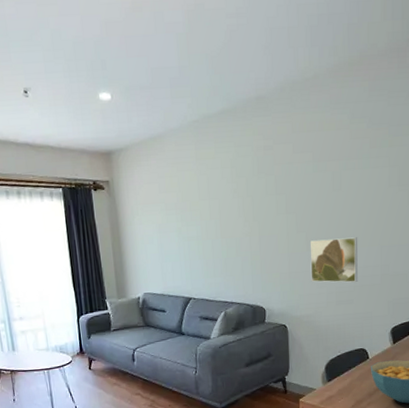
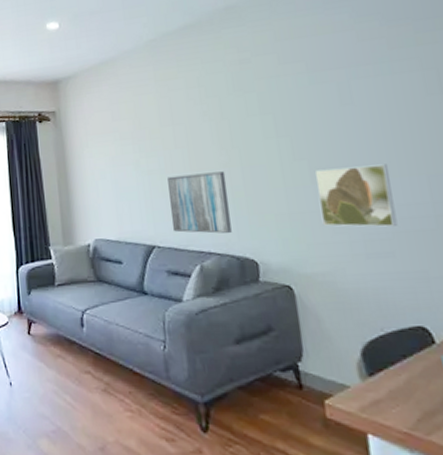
wall art: none [203,239,249,288] -> present [167,171,232,234]

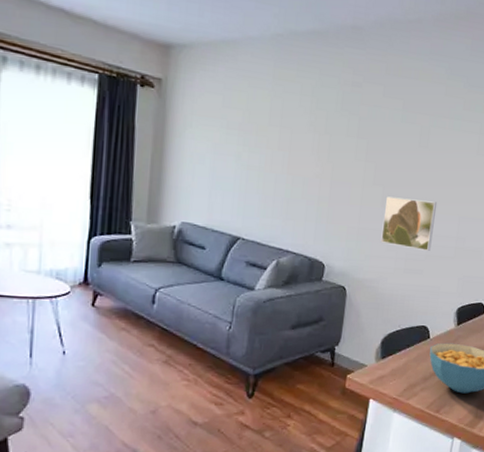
wall art: present [167,171,232,234] -> none [259,175,317,236]

